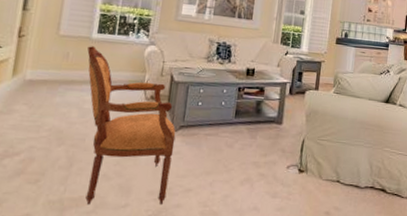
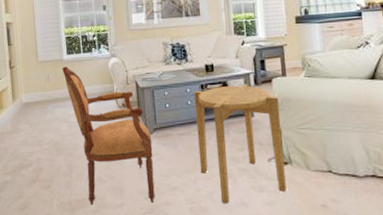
side table: none [220,91,308,209] -> present [194,84,286,204]

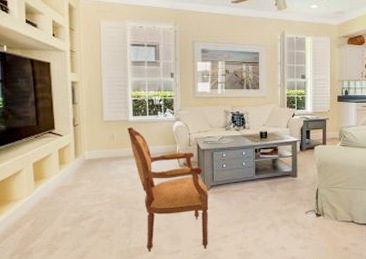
side table: present [194,84,286,204] -> none [249,150,318,249]

